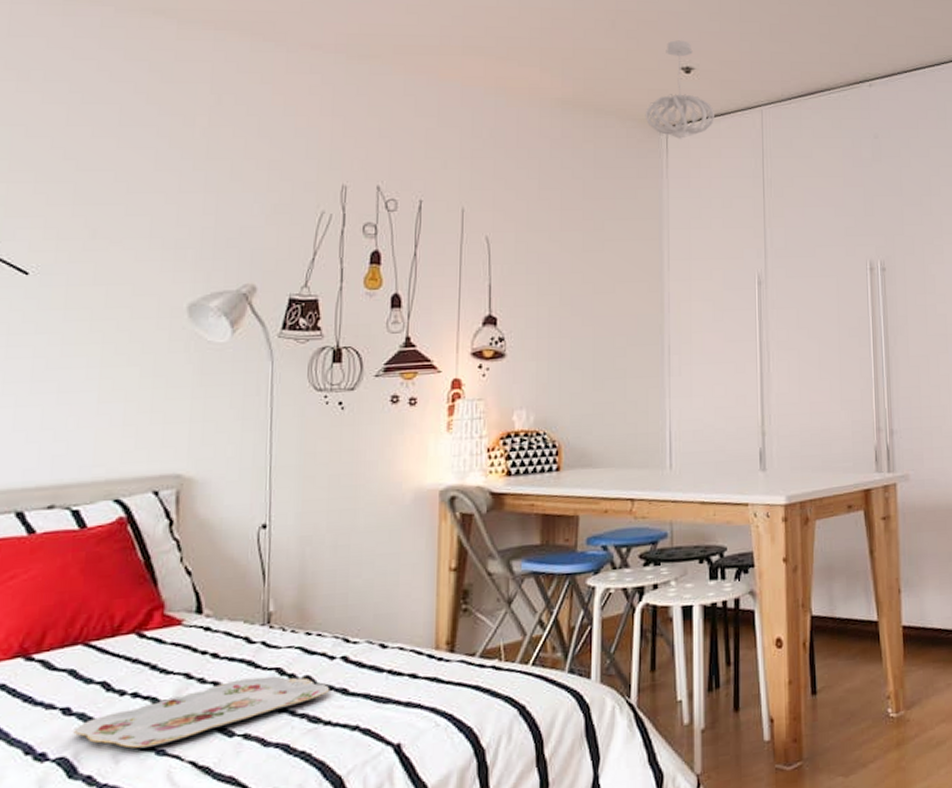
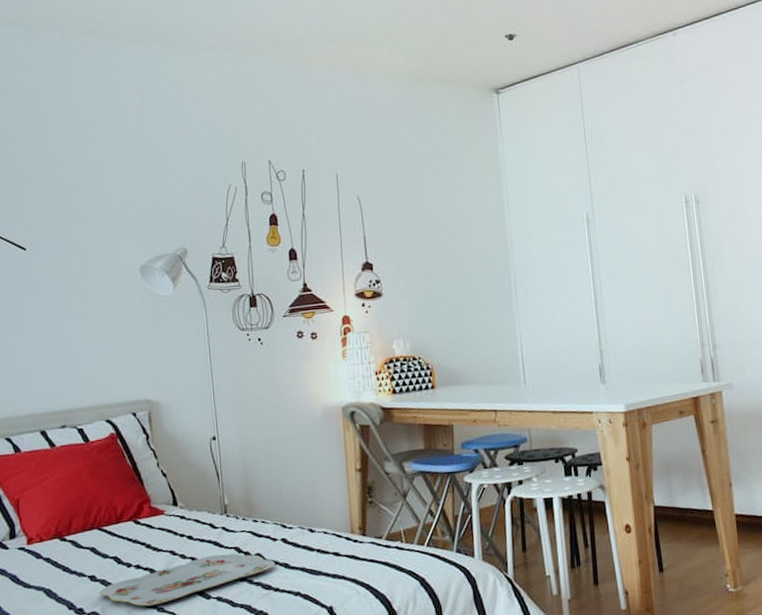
pendant light: present [645,40,714,140] -> none [478,11,537,100]

